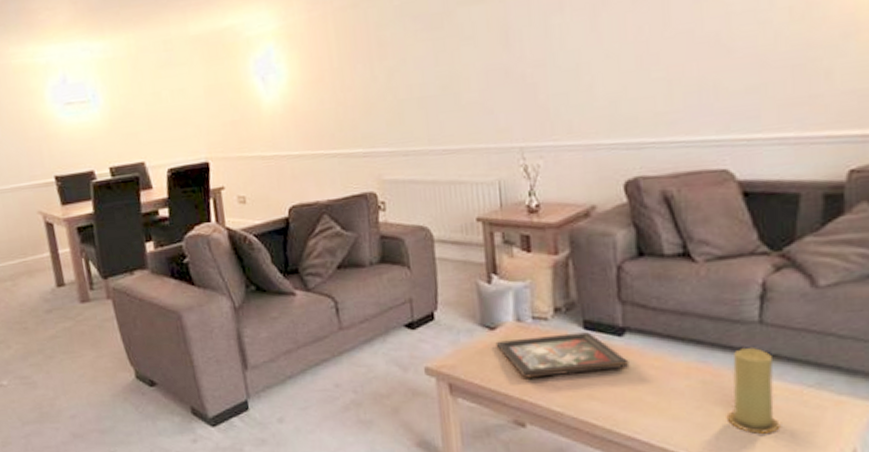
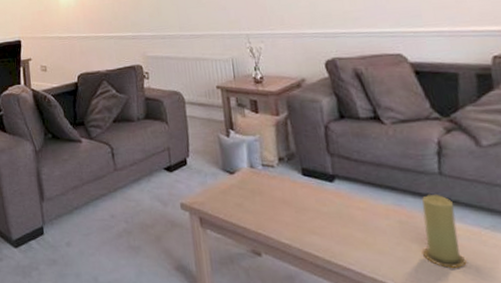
decorative tray: present [495,332,630,378] -> none [235,178,341,215]

